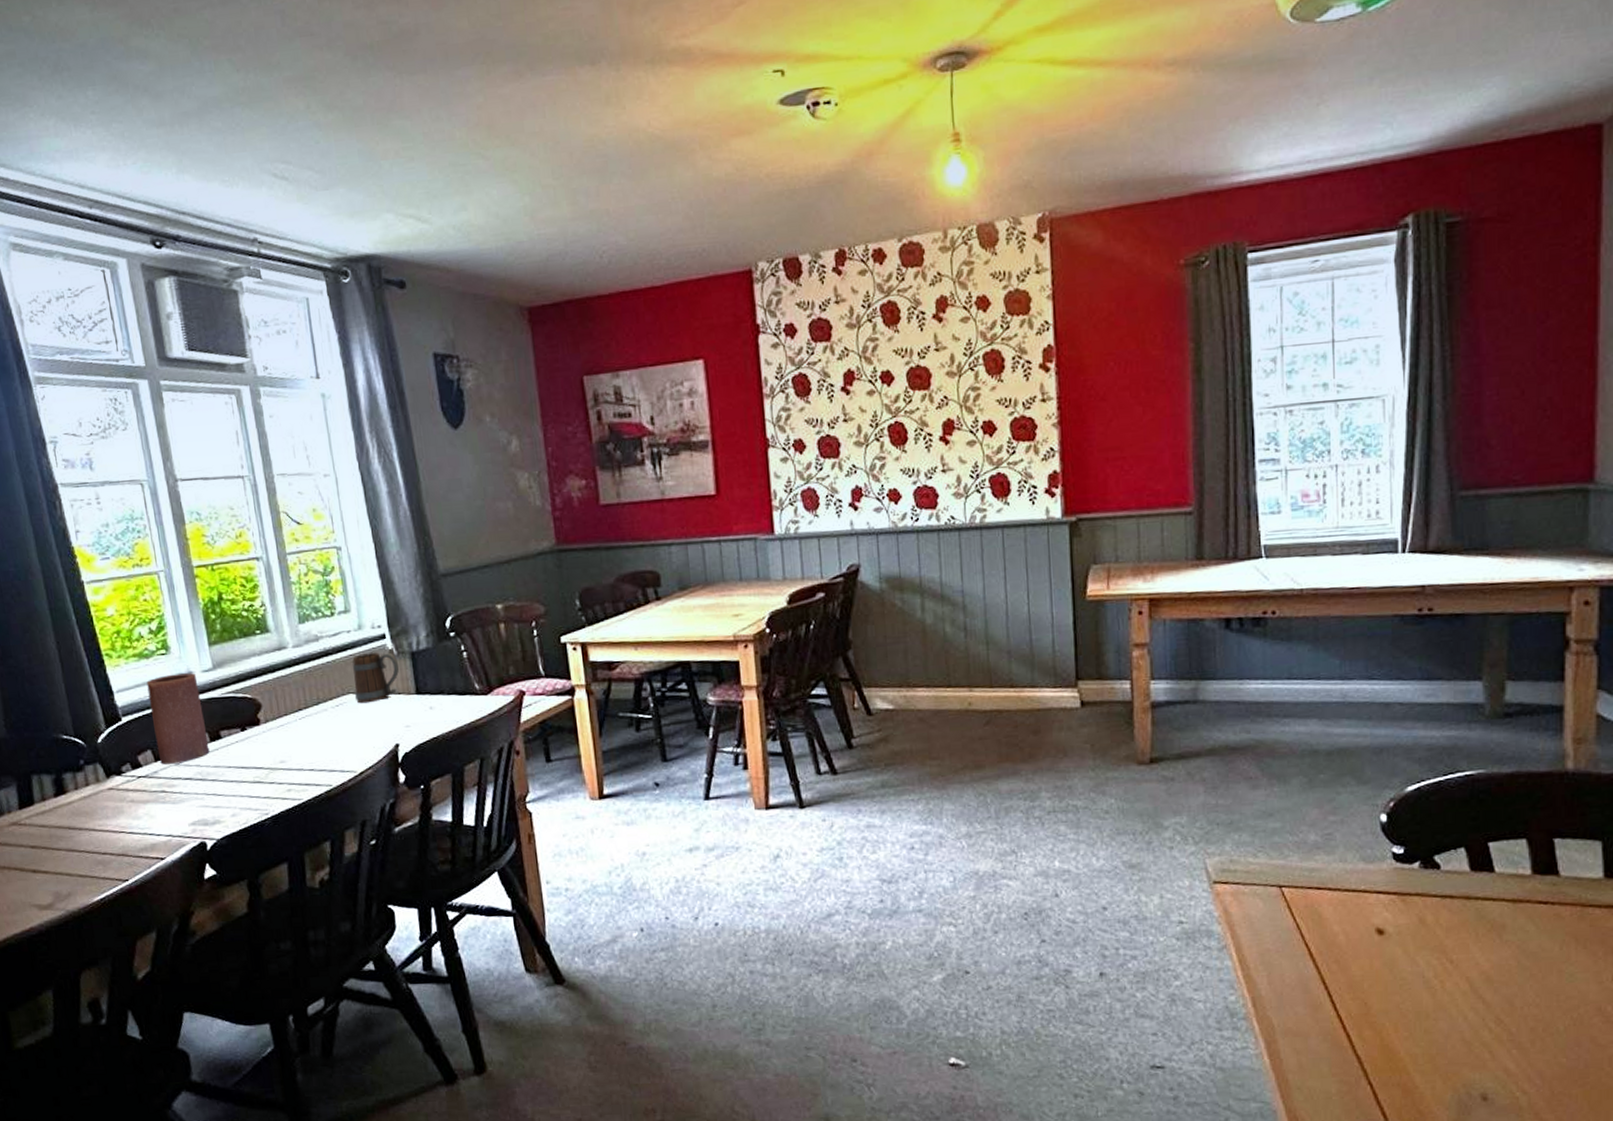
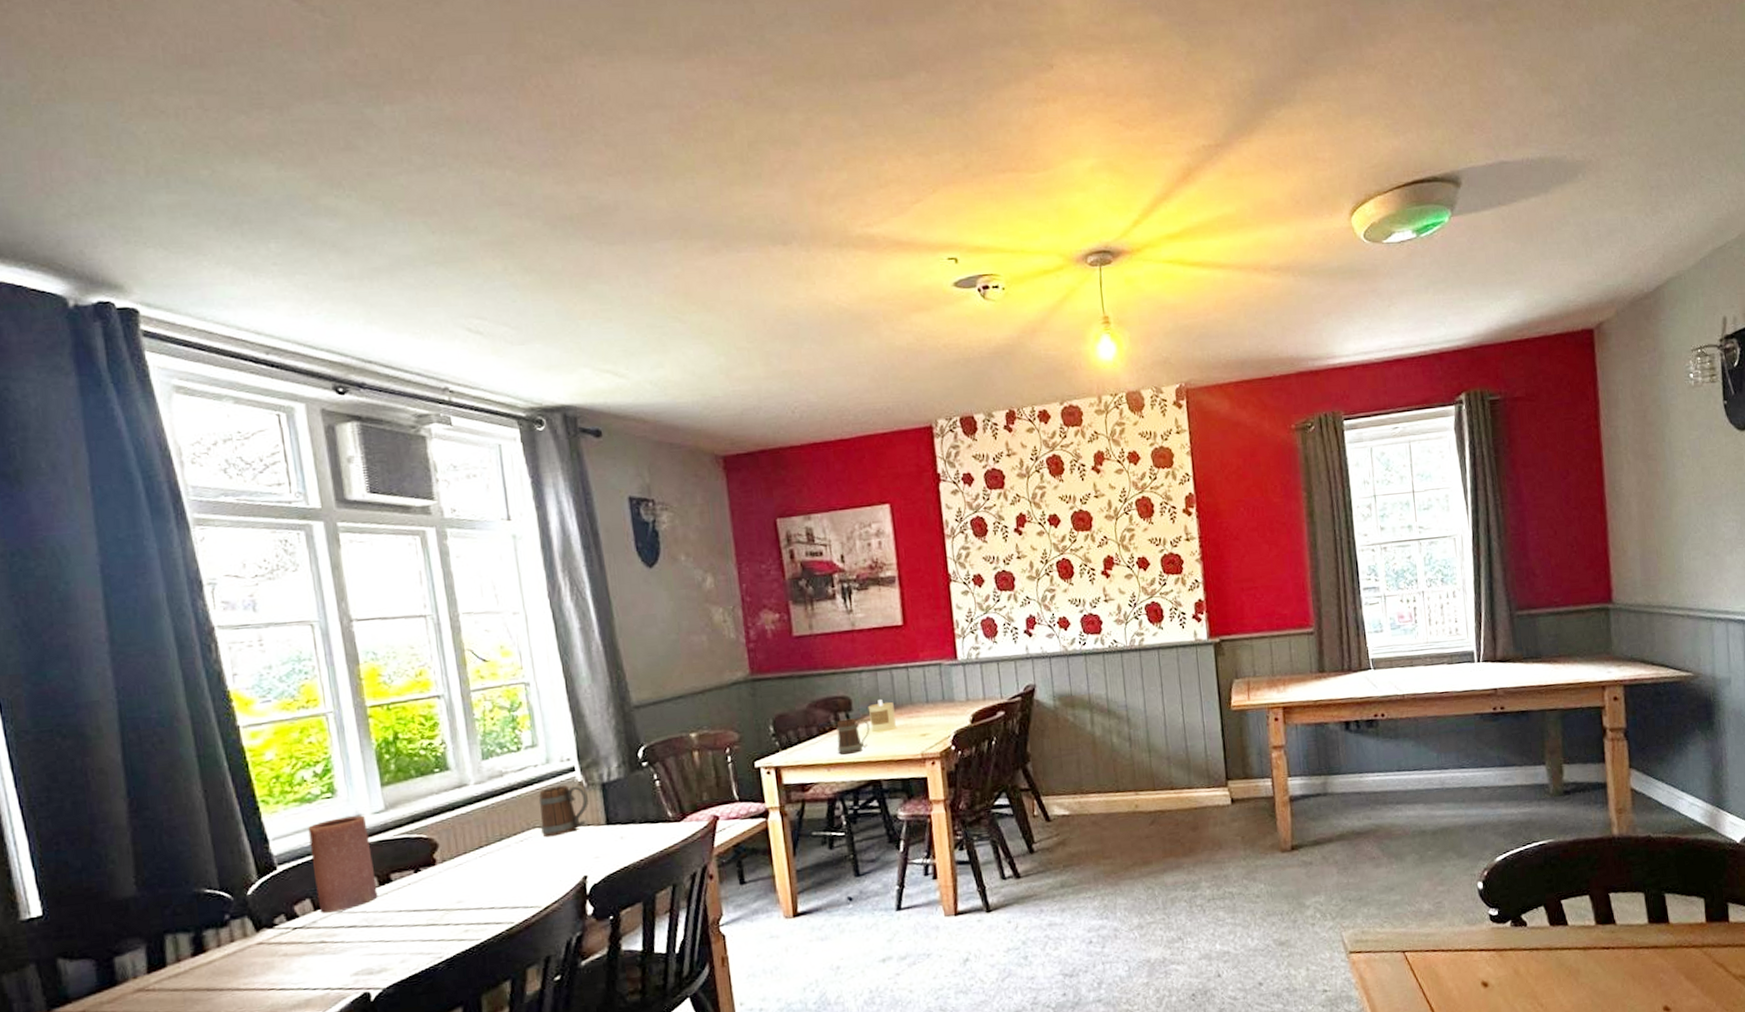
beer mug: none [644,595,679,633] -> present [836,718,870,755]
candle: none [677,576,707,611] -> present [867,700,896,733]

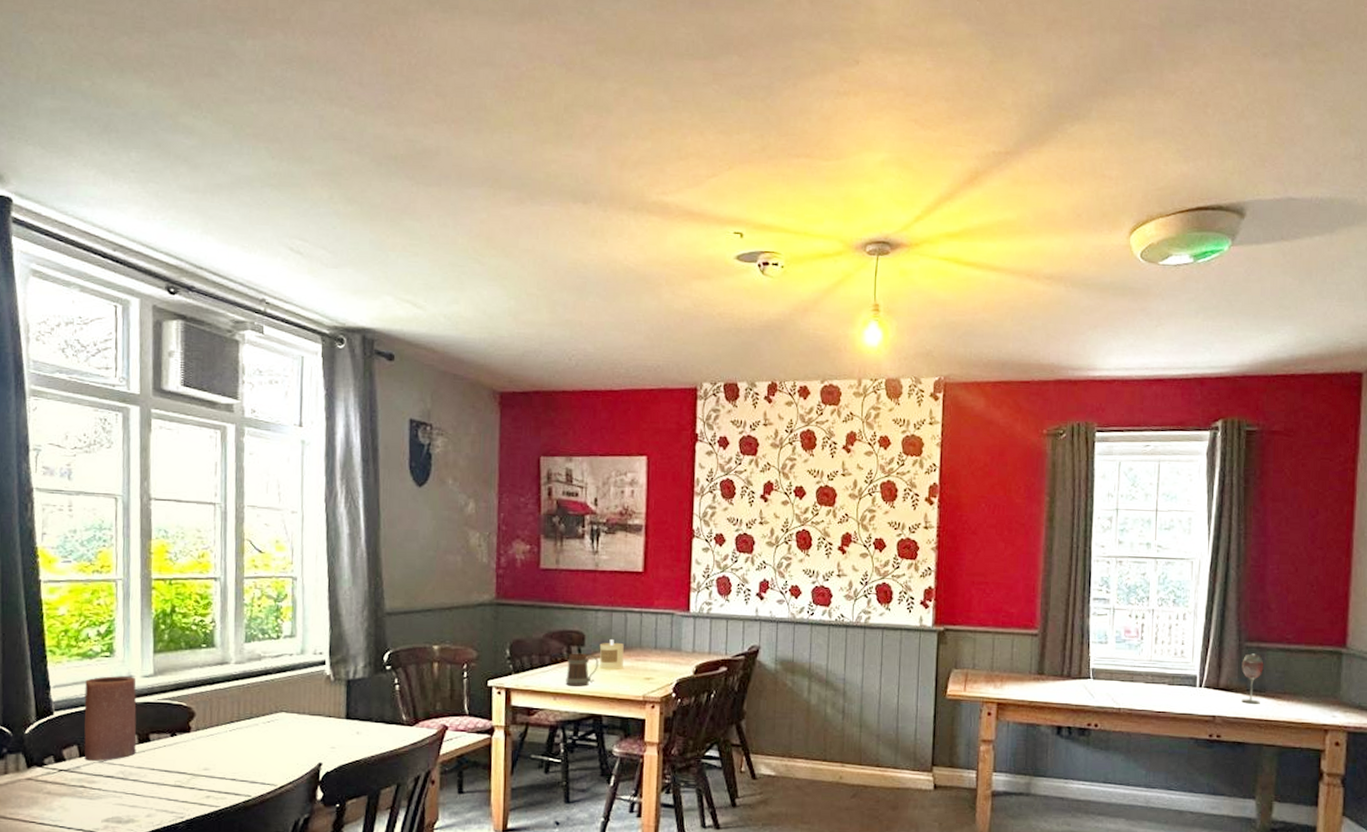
beer mug: present [538,785,589,838] -> none [287,676,334,723]
wineglass: none [1515,621,1538,672] -> present [1241,653,1264,704]

